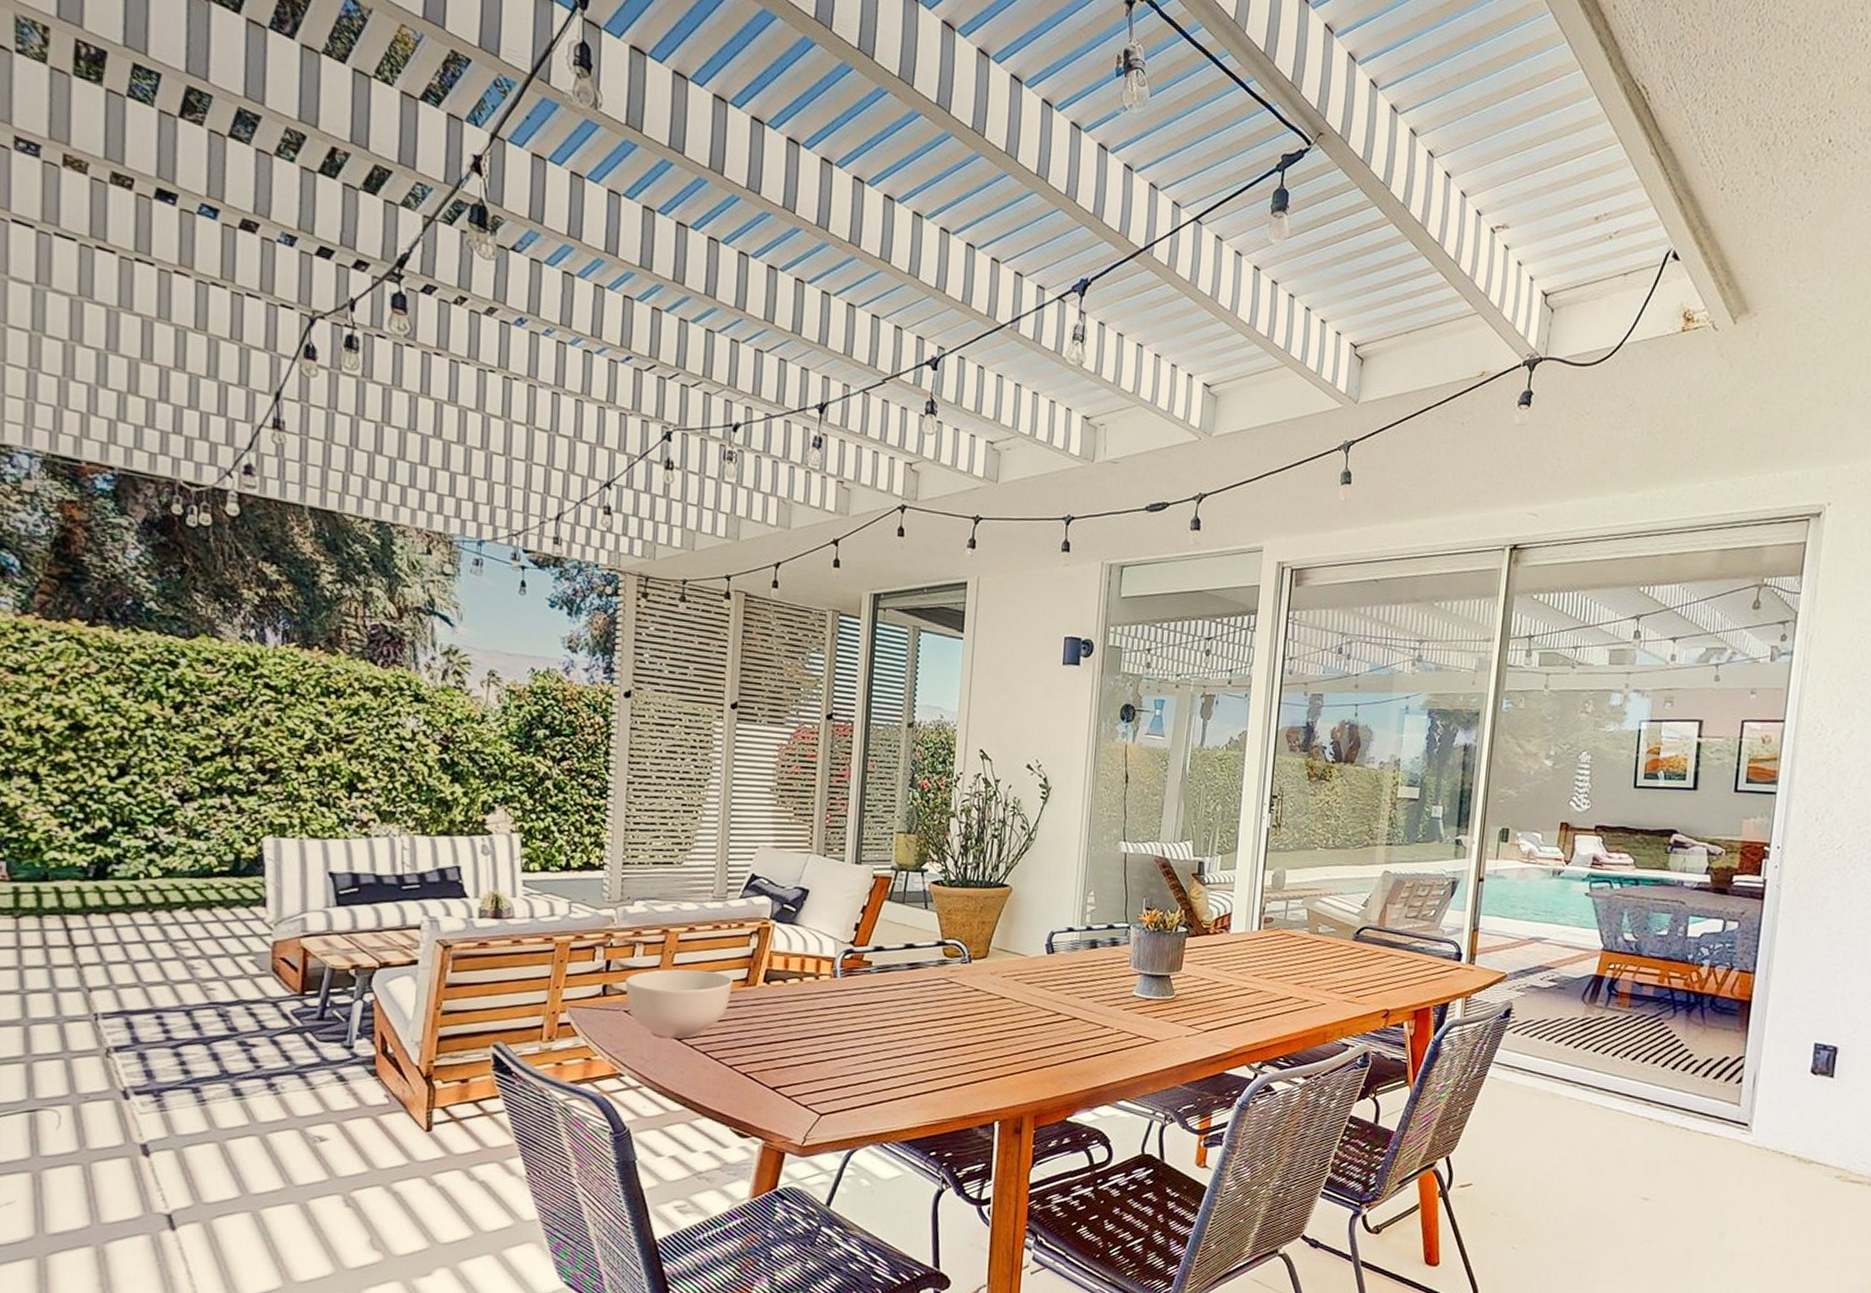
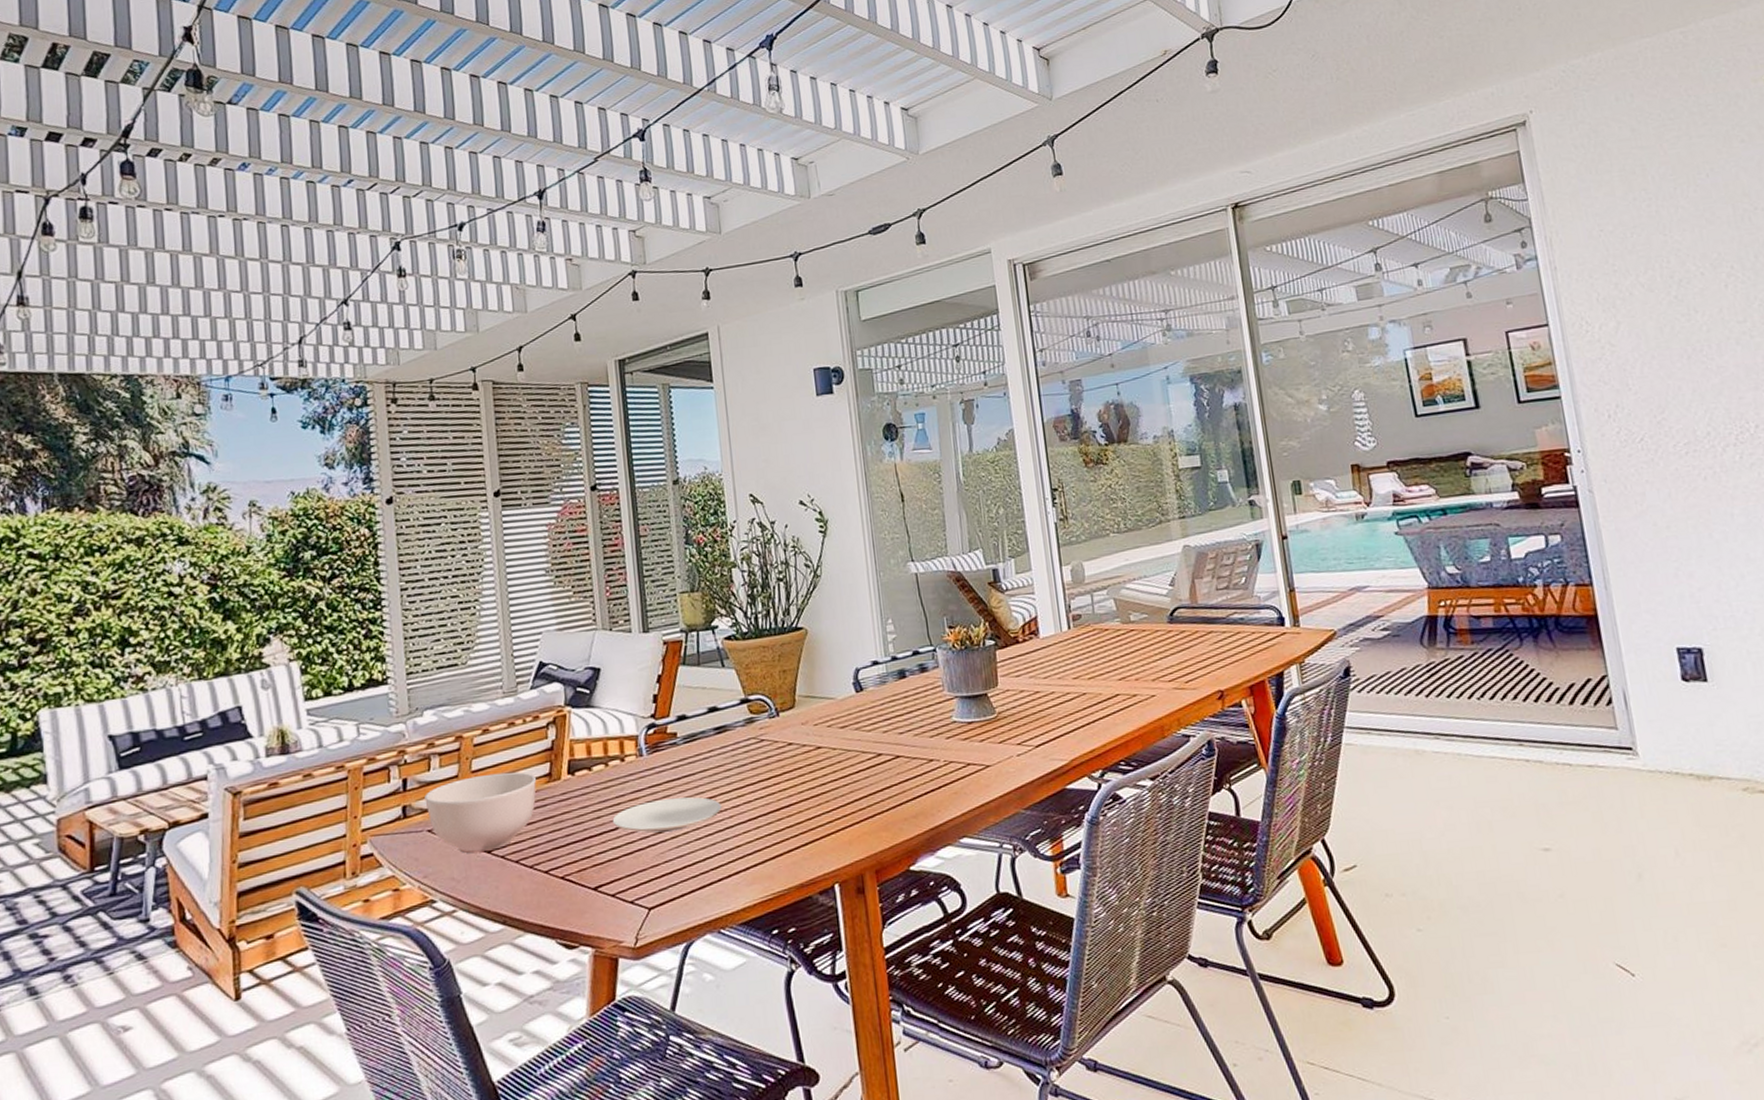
plate: none [799,1019,903,1050] -> present [612,797,722,833]

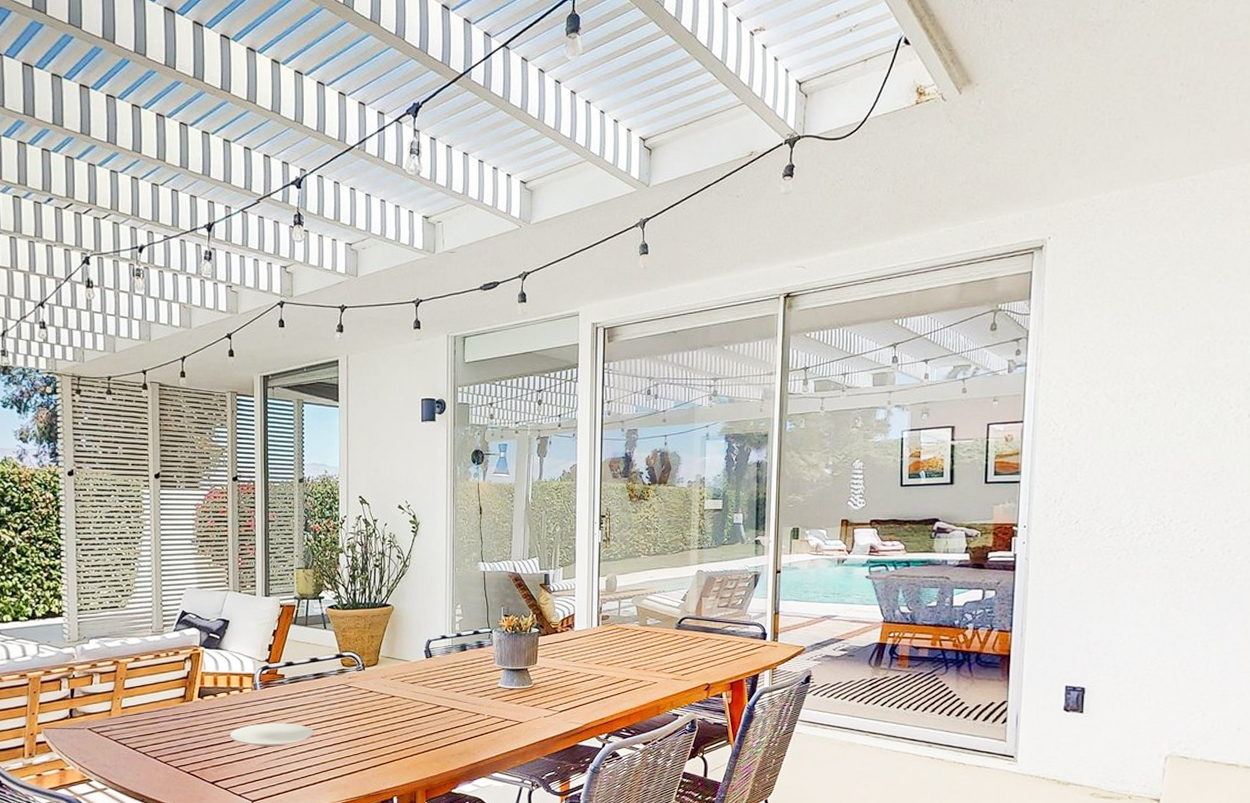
bowl: present [425,772,536,854] -> none [87,691,173,749]

